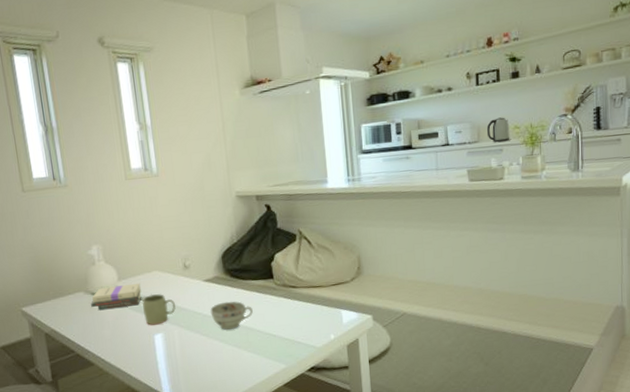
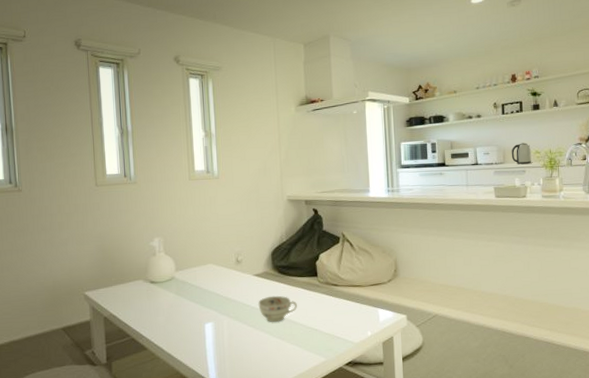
books: present [91,283,142,311] -> none [149,274,196,298]
mug: present [142,294,176,326] -> none [196,285,226,315]

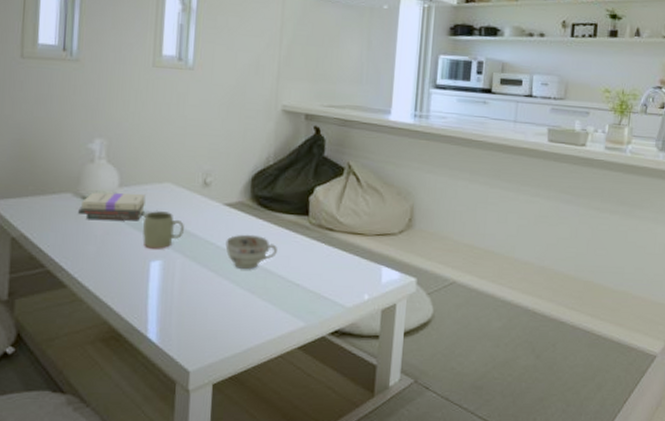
books: none [149,274,196,298] -> present [78,192,146,221]
mug: none [196,285,226,315] -> present [142,211,184,249]
kettle: present [511,143,532,165] -> none [574,76,600,105]

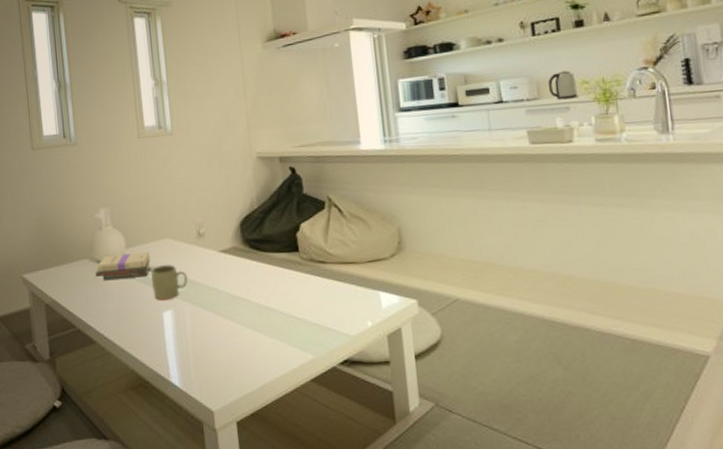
teacup: present [225,234,277,269] -> none [226,276,275,309]
kettle: none [574,76,600,105] -> present [547,70,578,100]

